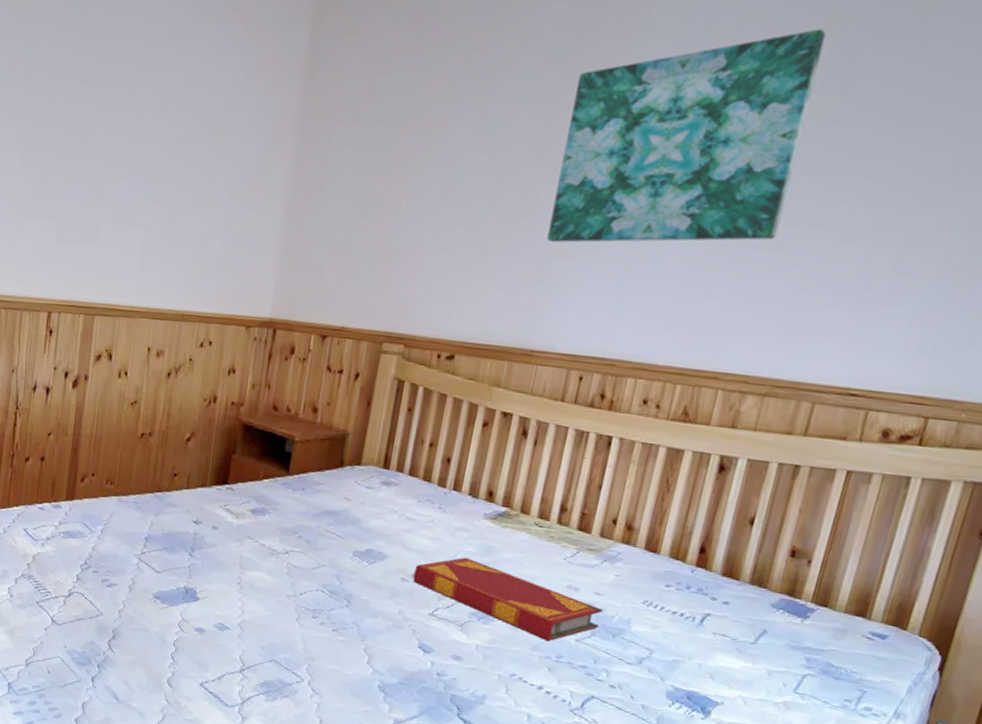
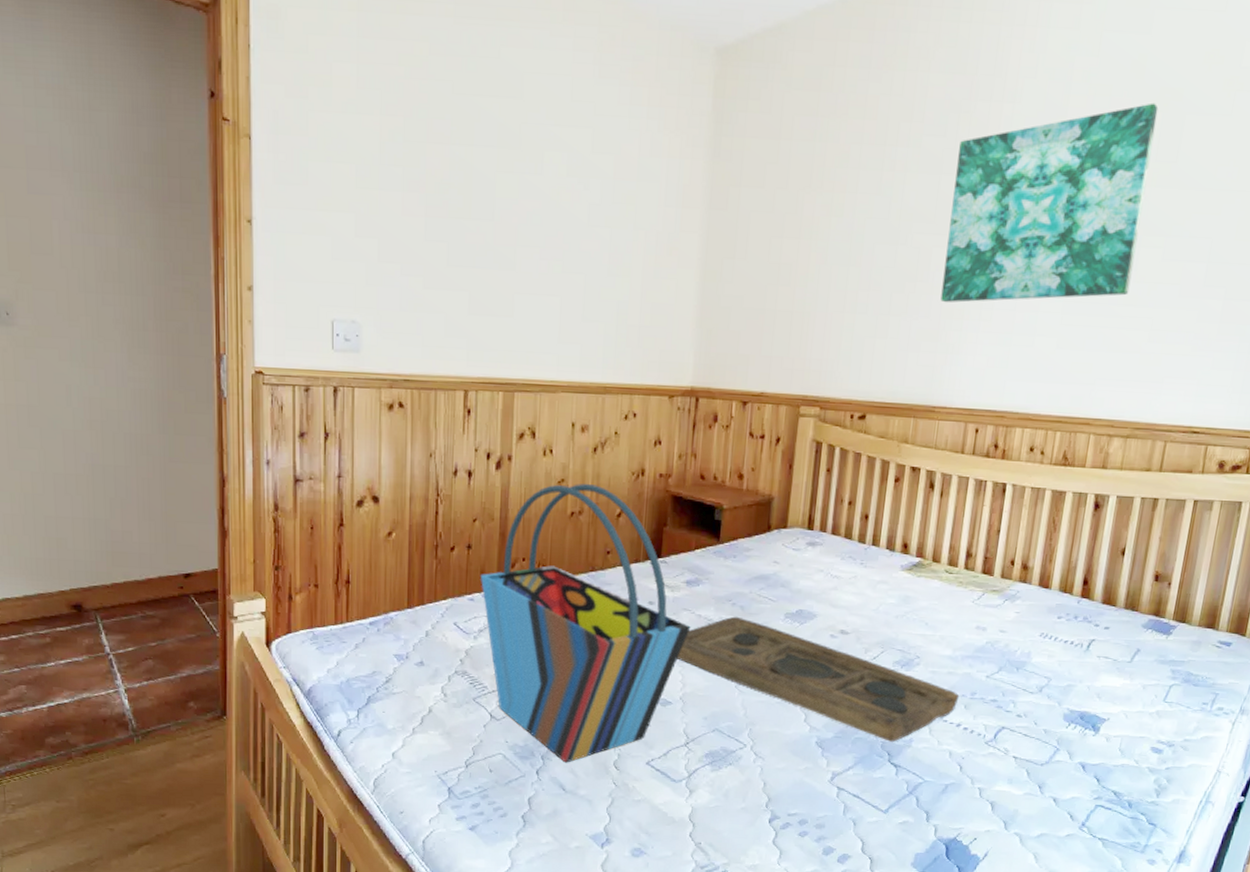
tote bag: none [51,406,254,674] -> present [480,483,691,763]
decorative tray: none [238,548,543,697] -> present [678,616,960,742]
hardback book: present [413,557,604,642] -> none [841,609,1008,681]

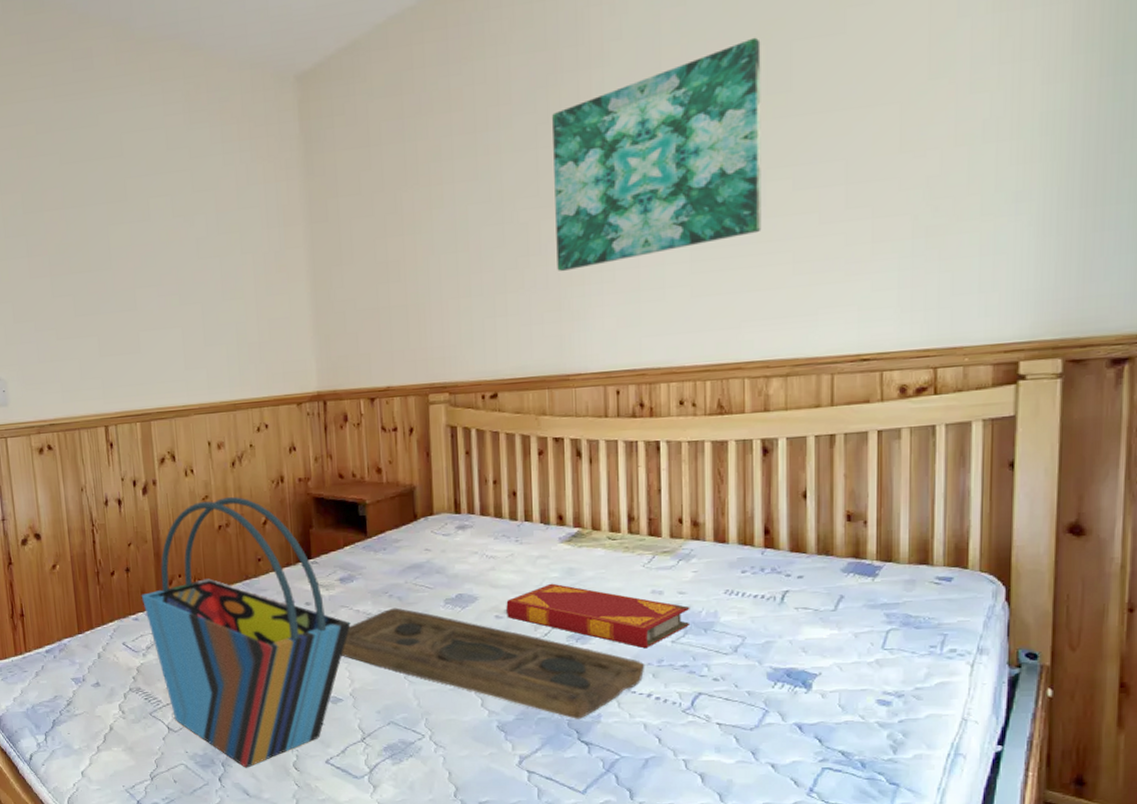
hardback book: none [841,609,1008,681] -> present [506,583,691,649]

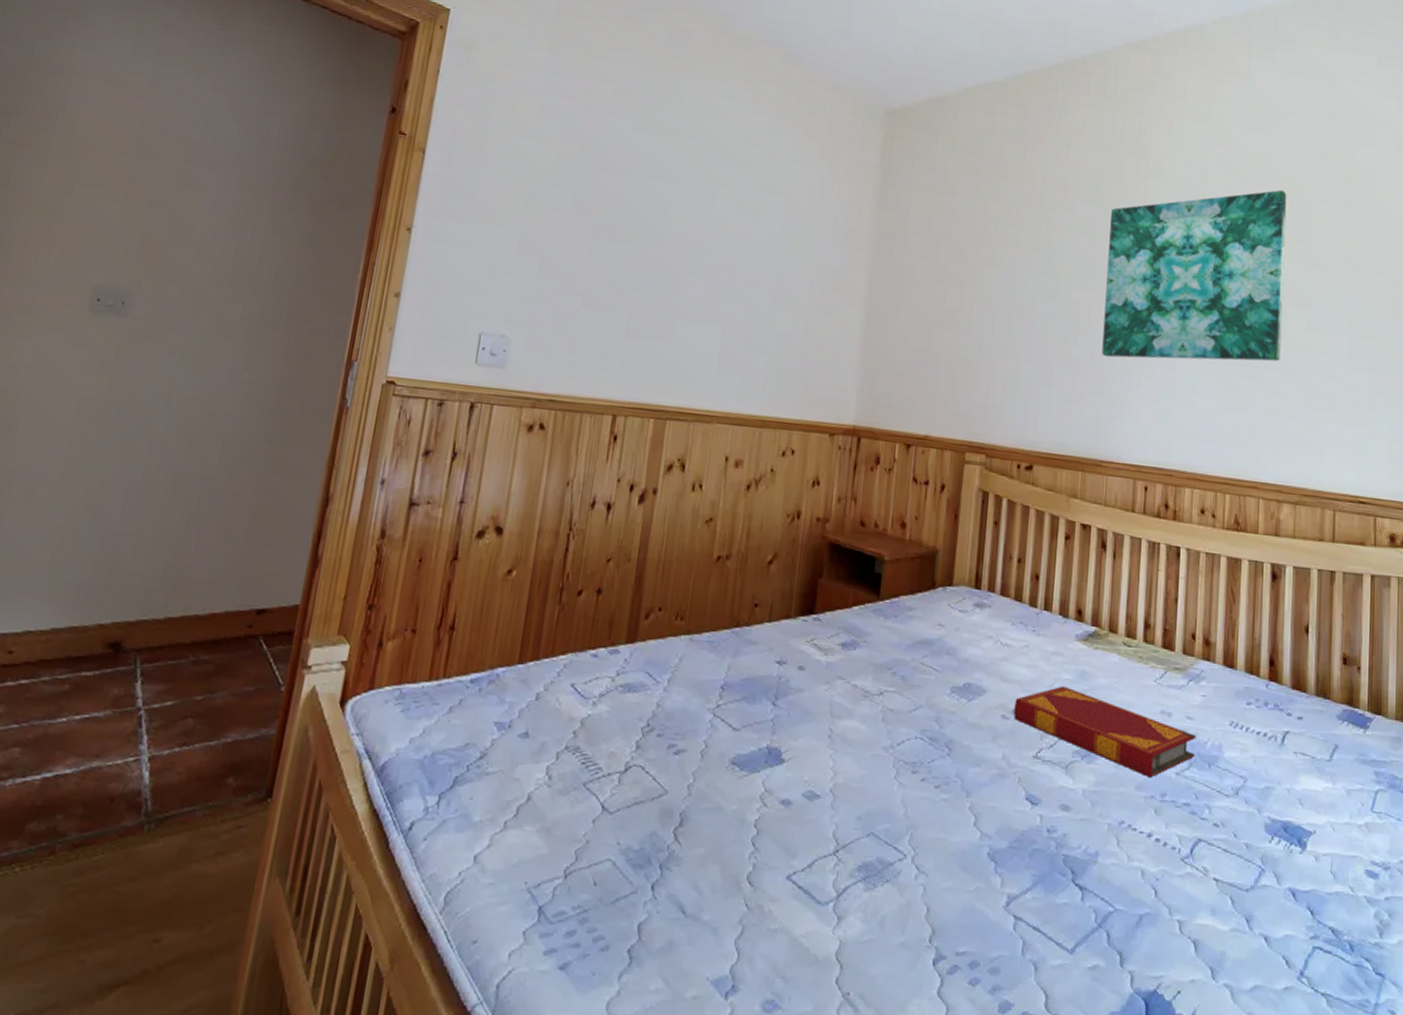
tote bag: present [141,496,351,768] -> none [608,523,845,875]
decorative tray: present [342,607,645,719] -> none [829,688,1148,856]

